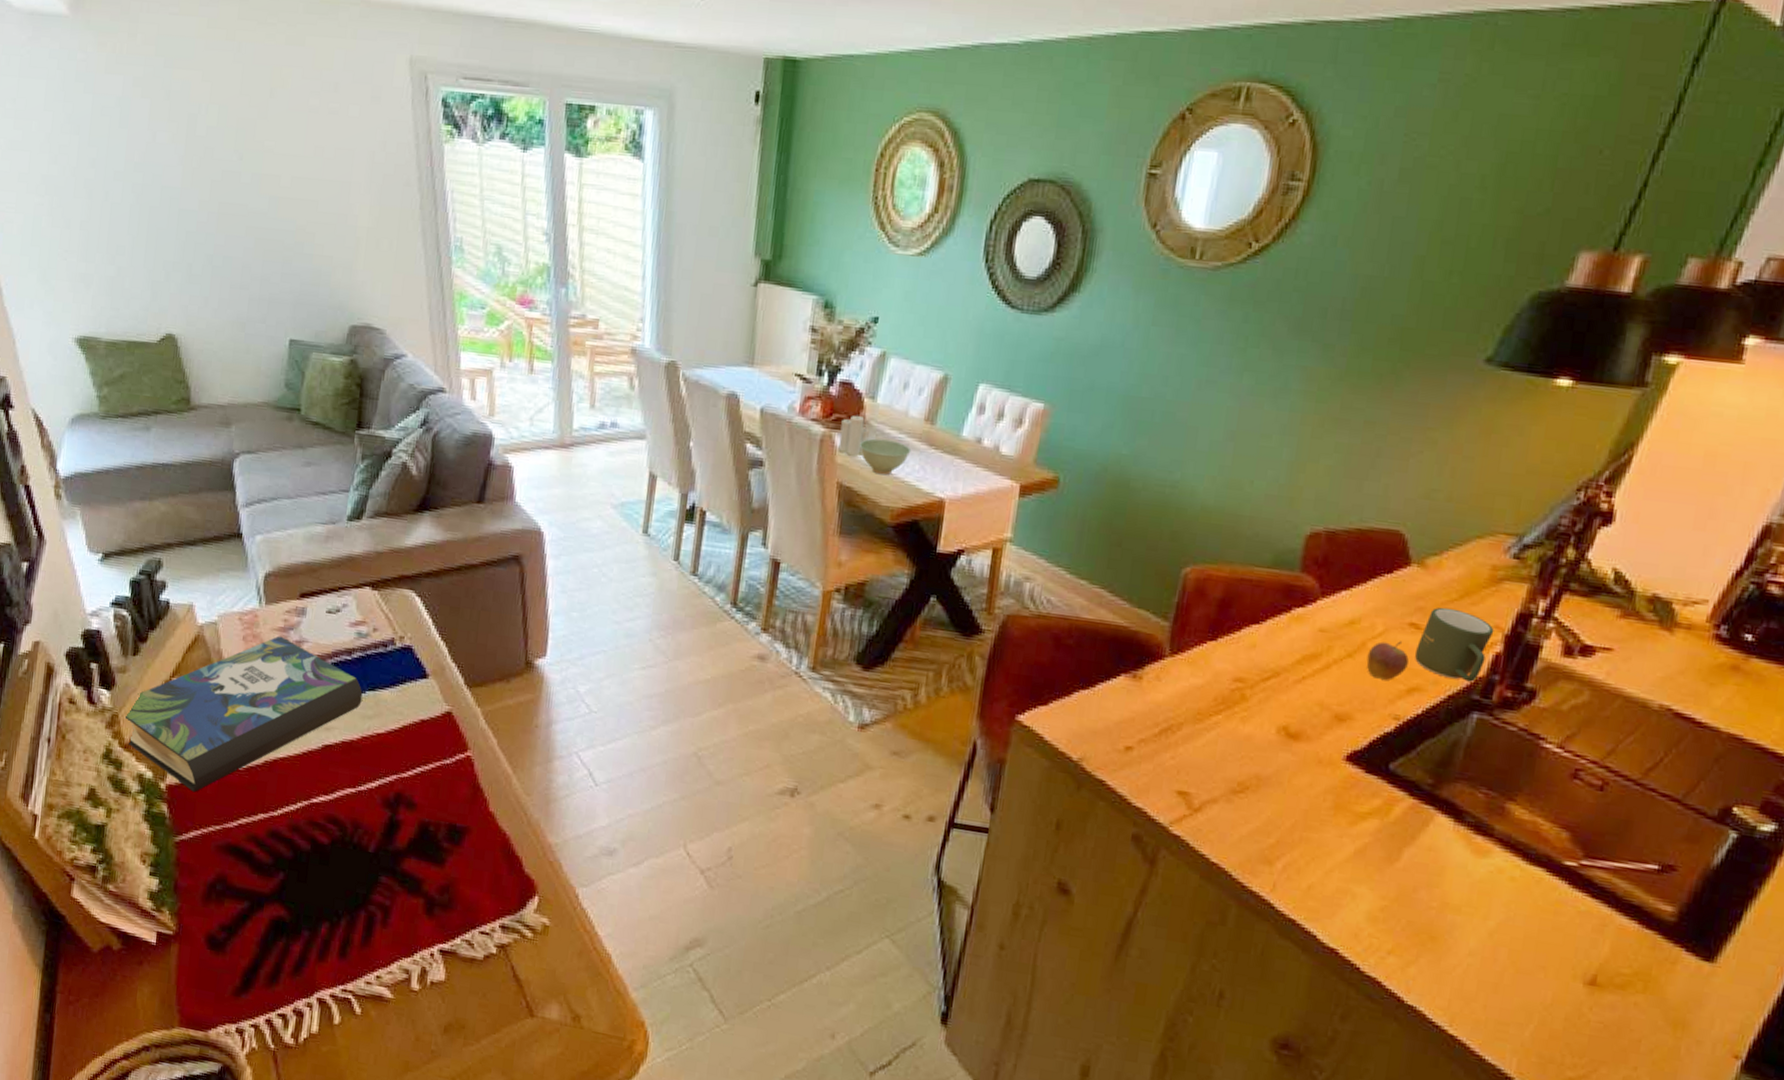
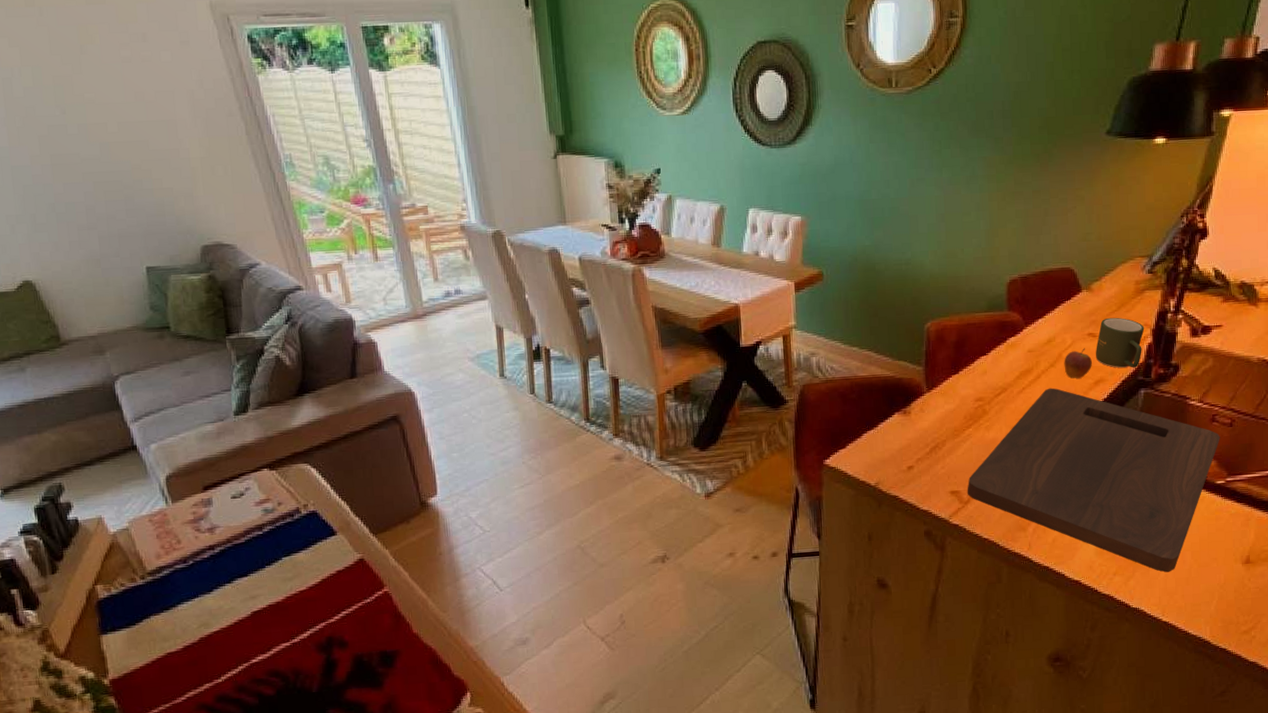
book: present [125,635,363,792] -> none [56,527,280,681]
candle: present [838,413,870,457] -> none [646,248,671,283]
bowl: present [859,438,912,475] -> none [664,265,706,294]
cutting board: none [1199,684,1582,969] -> present [967,388,1220,572]

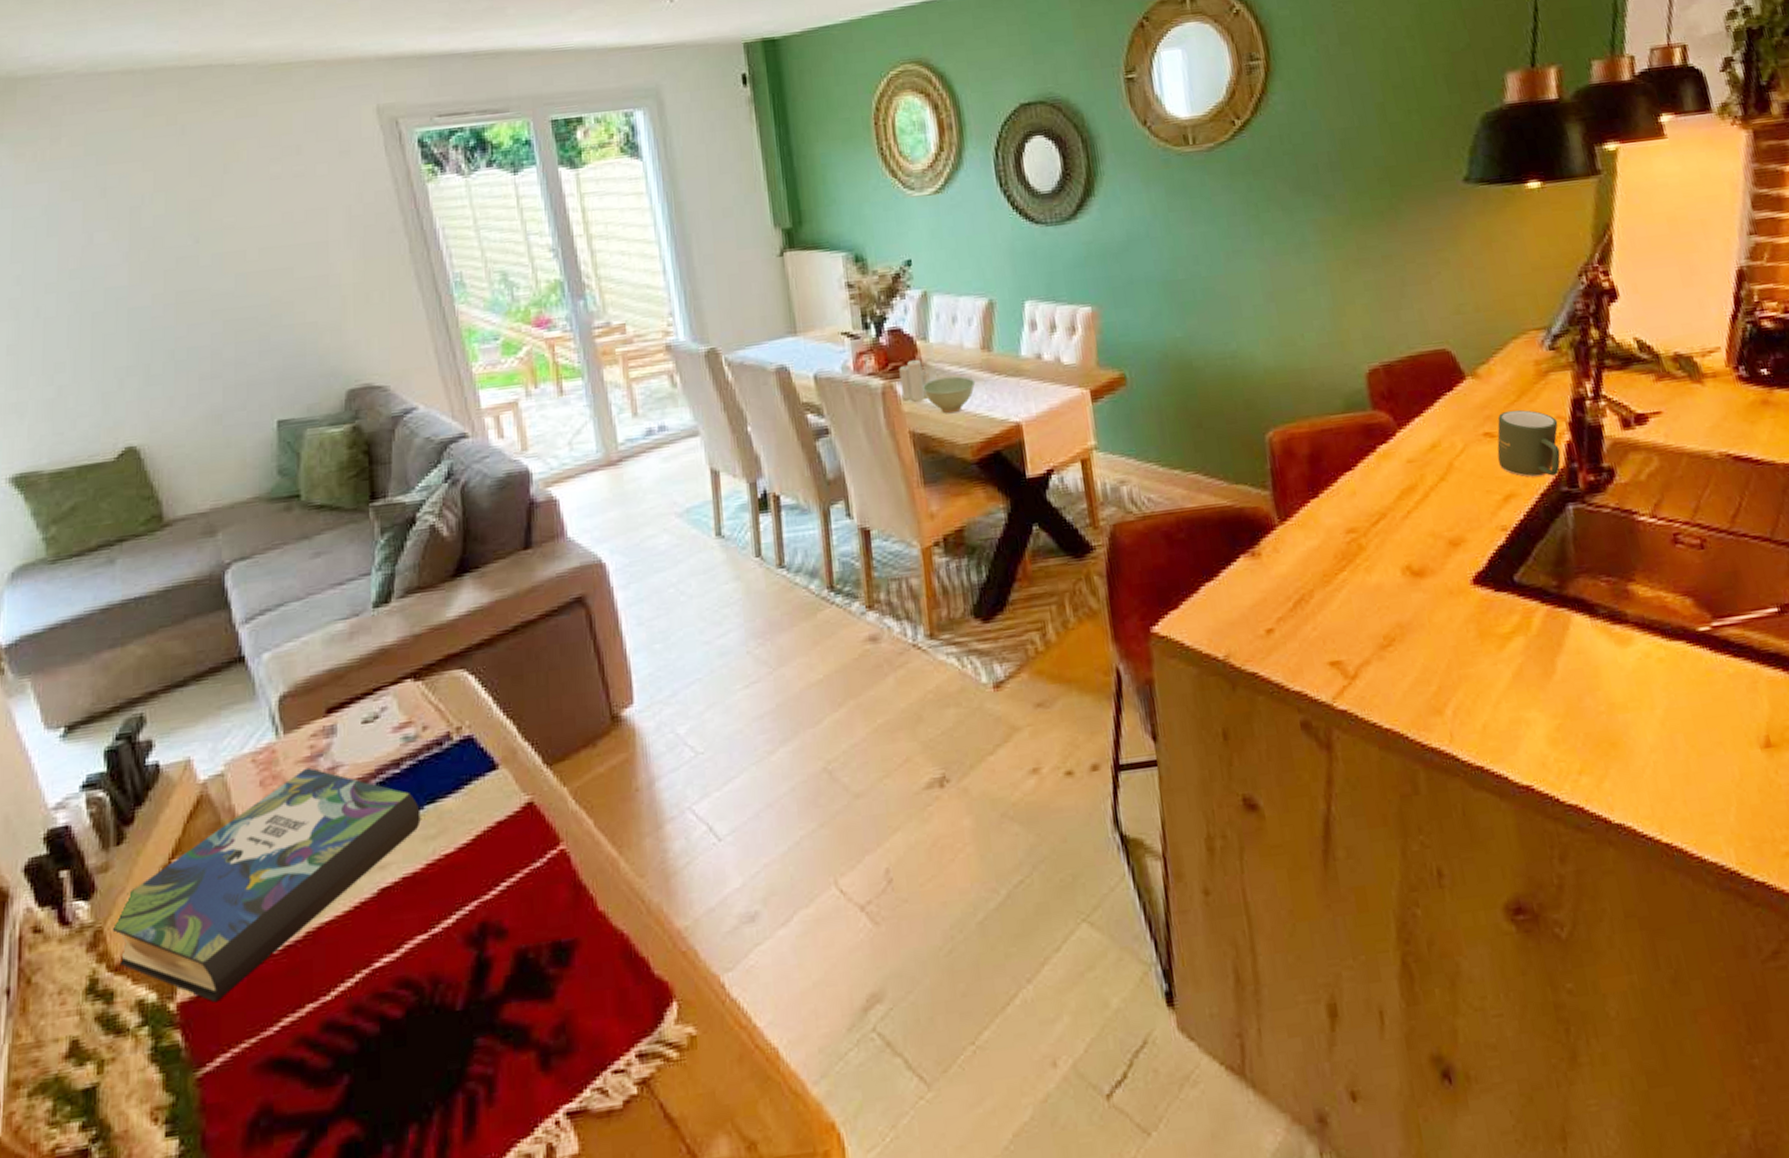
book: none [56,527,280,681] -> present [113,767,421,1003]
candle: none [646,248,671,283] -> present [899,358,931,402]
bowl: none [664,265,706,294] -> present [922,376,976,414]
cutting board: present [967,388,1220,572] -> none [1351,509,1691,767]
fruit: present [1064,348,1092,379] -> none [1457,453,1497,495]

